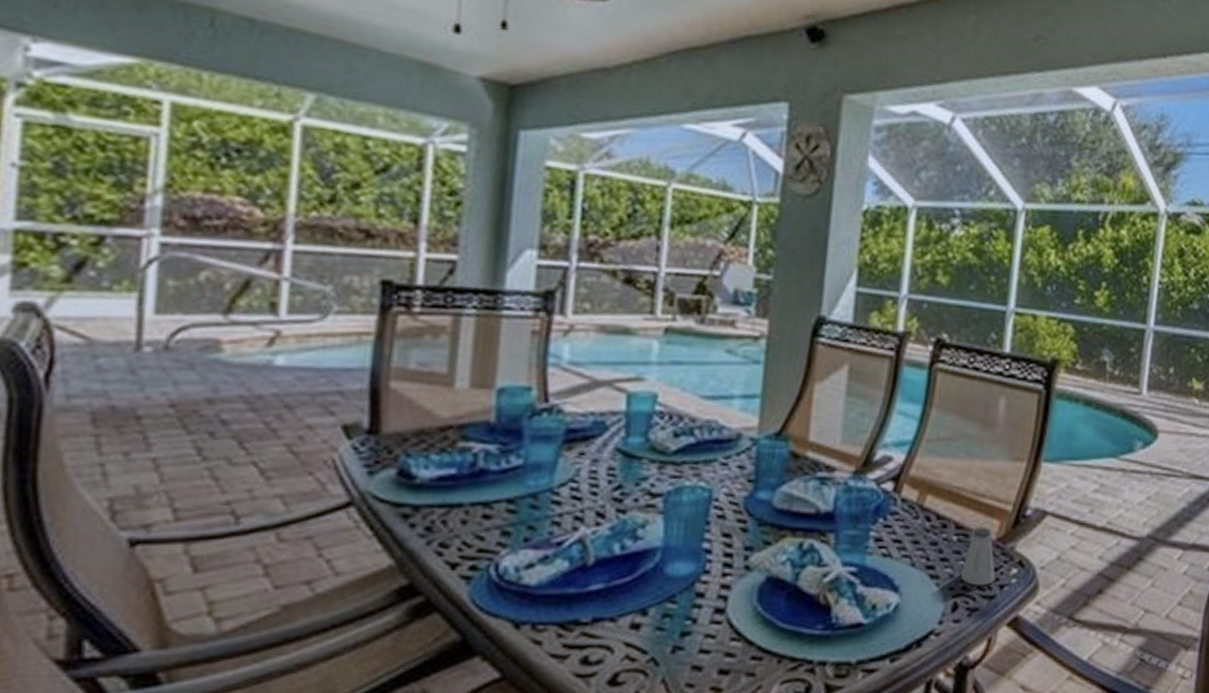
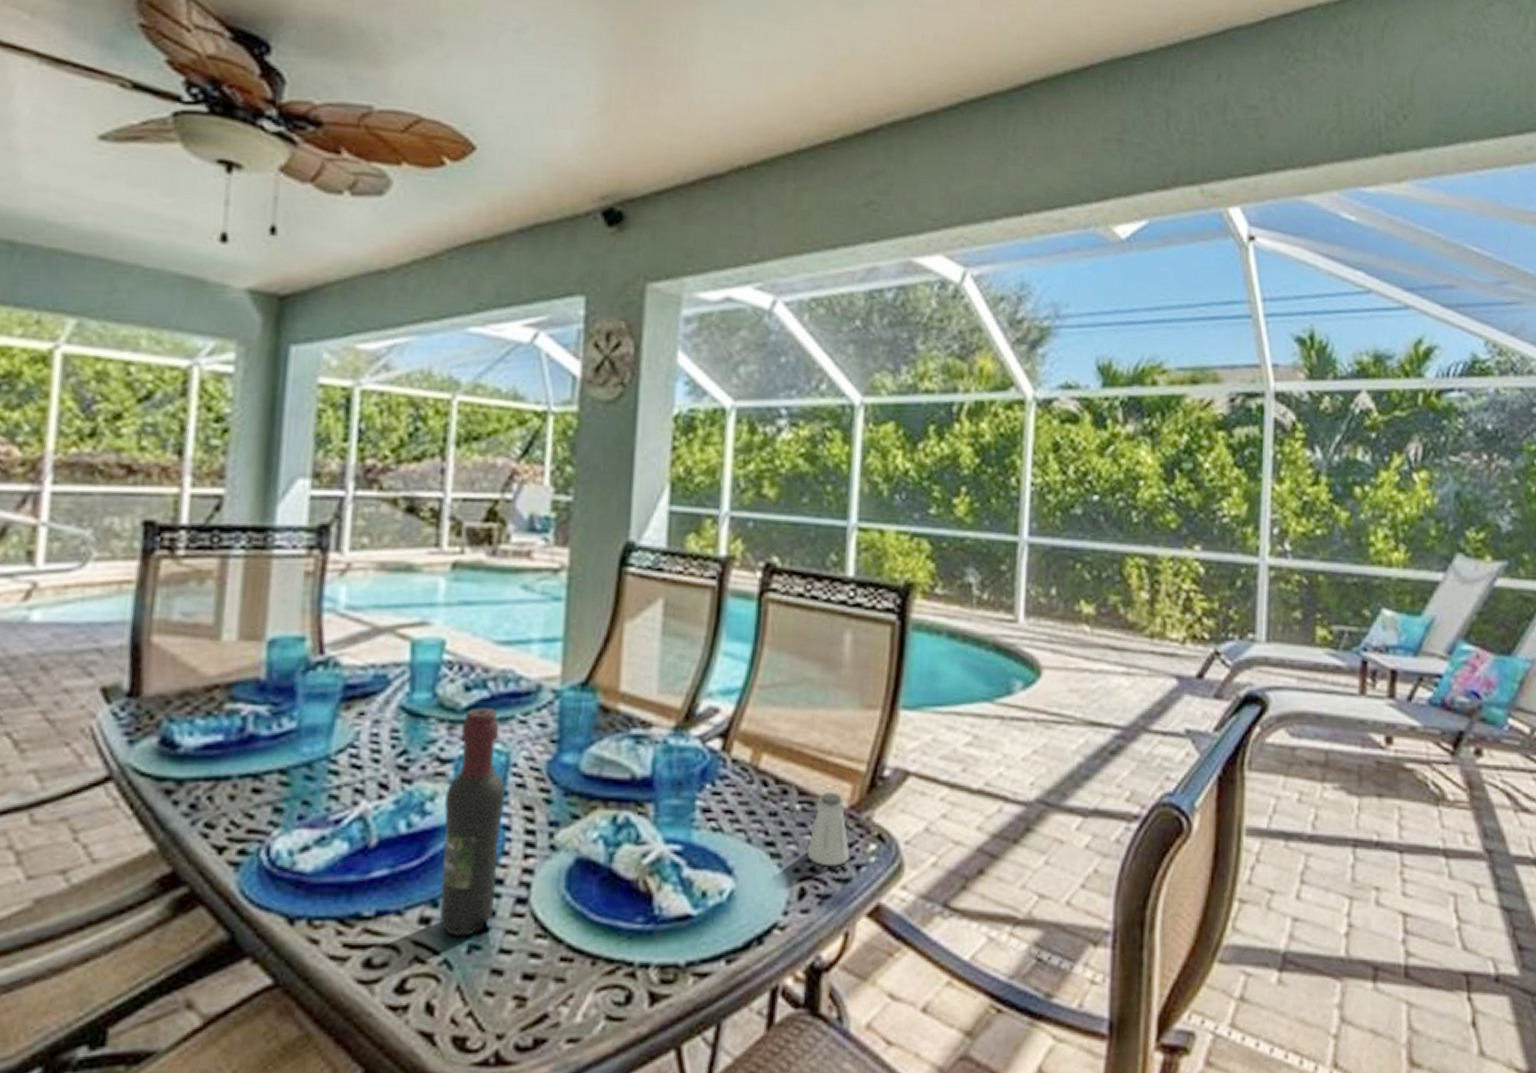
wine bottle: none [648,451,708,640] -> present [439,707,506,937]

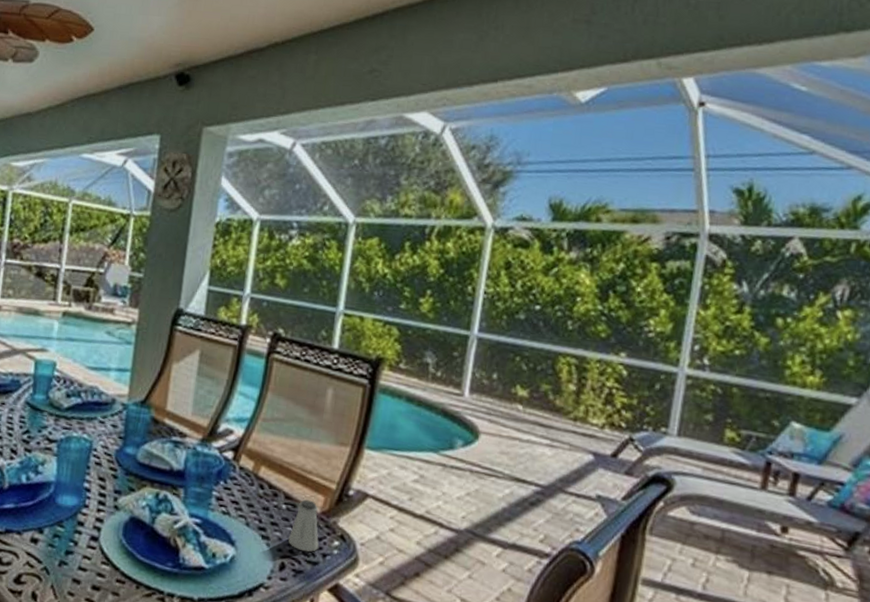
wine bottle: present [439,707,506,937] -> none [43,409,88,555]

